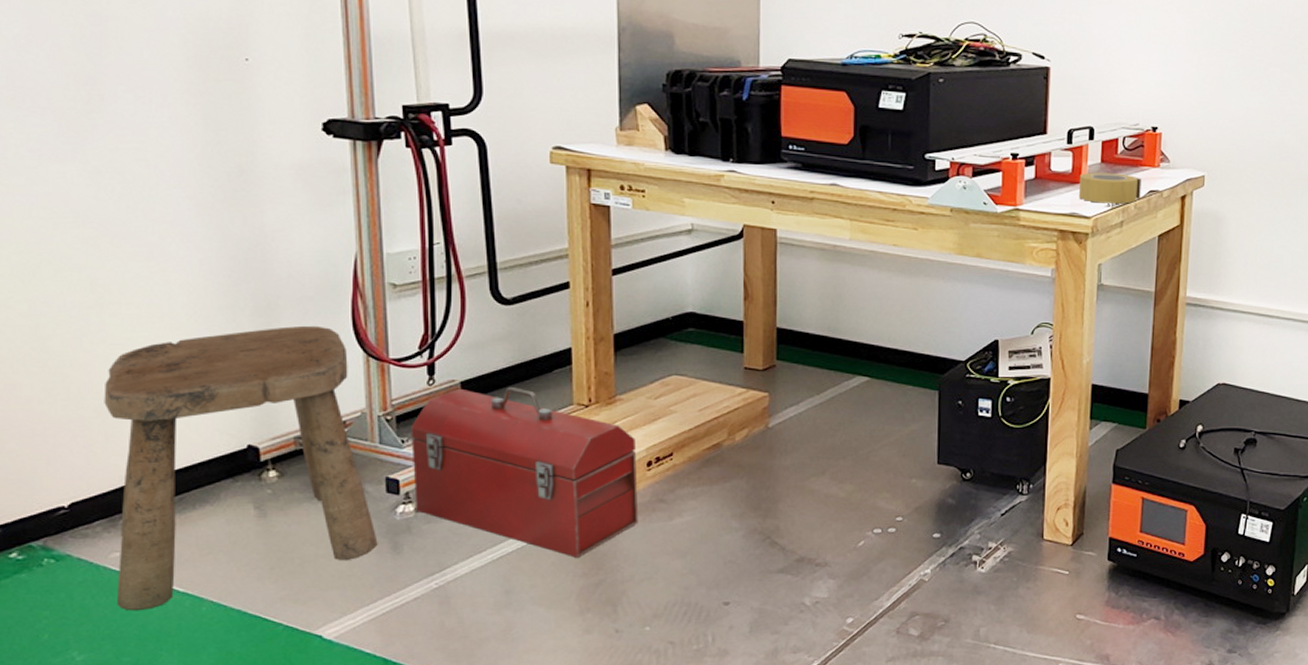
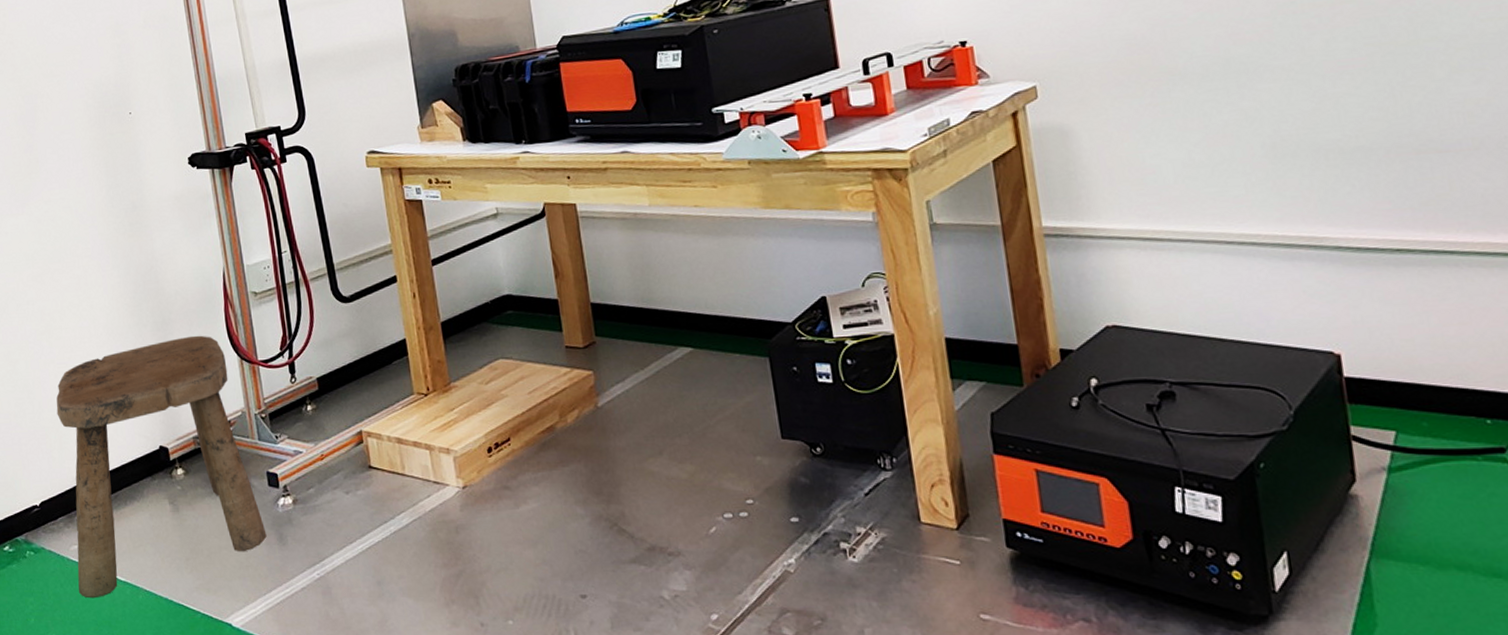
toolbox: present [410,387,639,558] -> none [281,380,487,548]
adhesive tape: present [1079,172,1142,204] -> none [885,98,962,134]

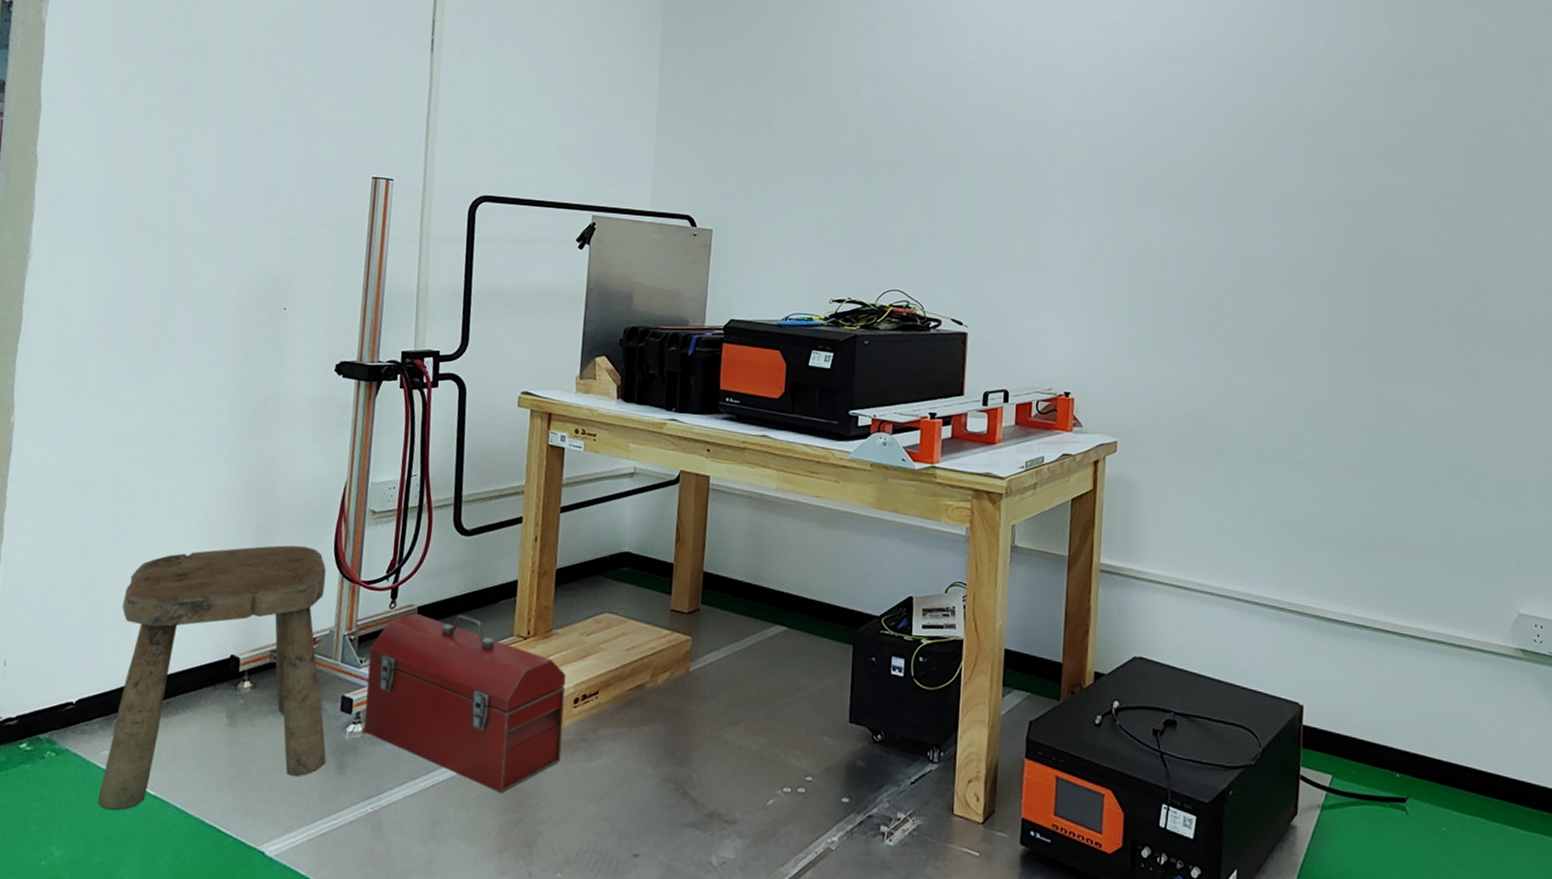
toolbox: none [281,380,487,548] -> present [363,613,566,793]

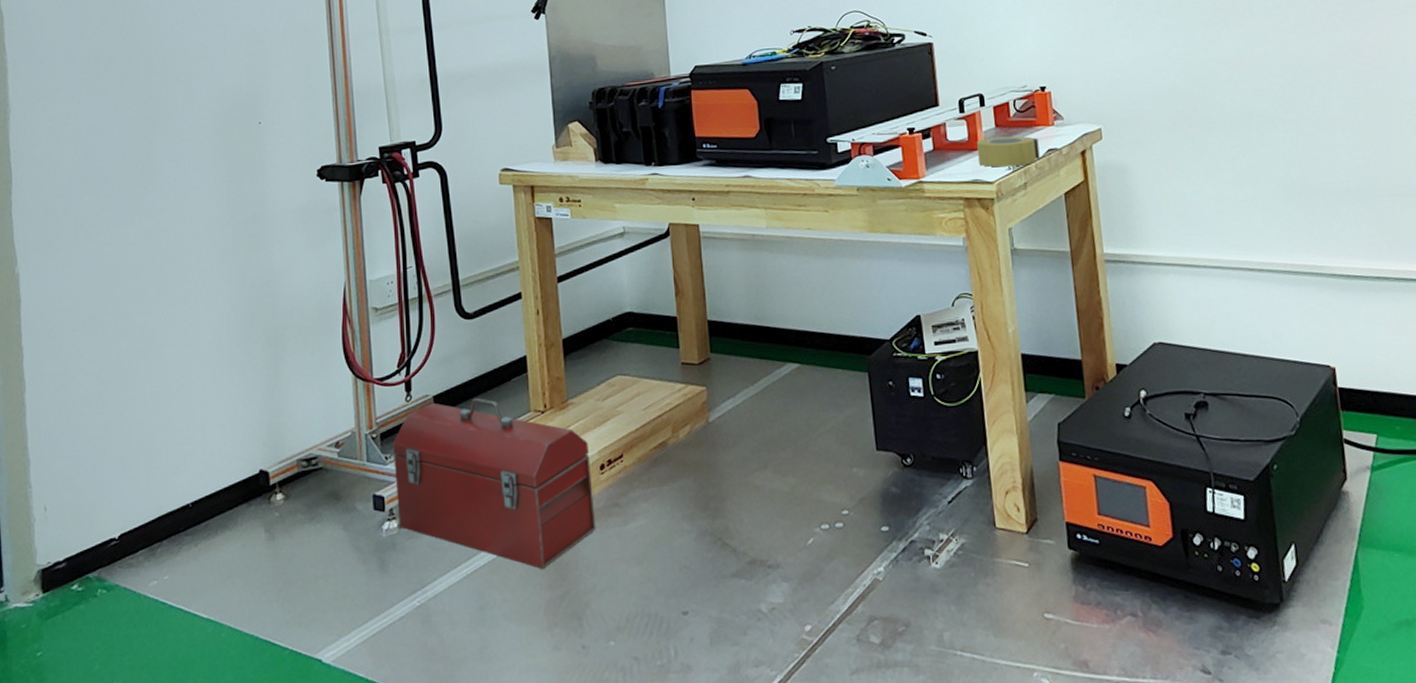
stool: present [97,545,327,811] -> none [148,352,368,639]
adhesive tape: none [994,434,1055,466] -> present [977,136,1040,168]

